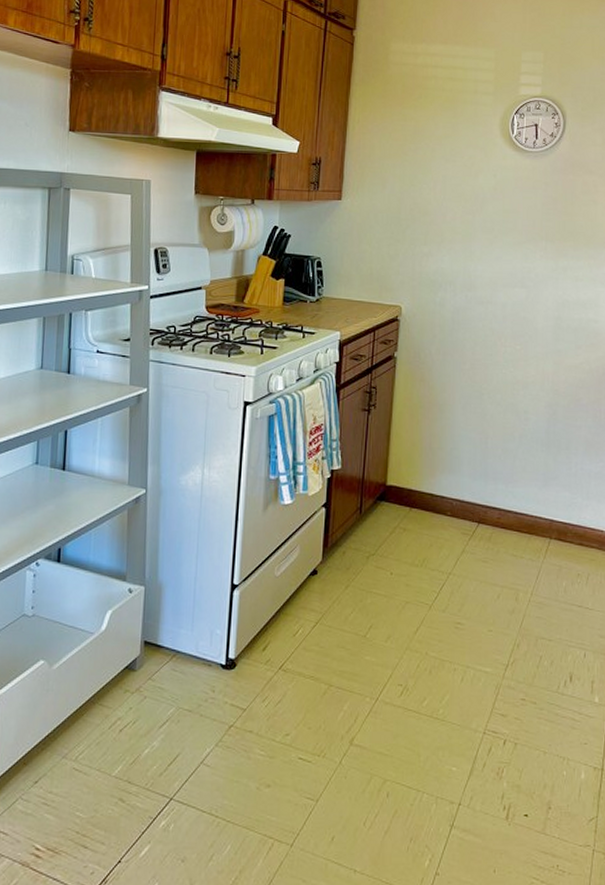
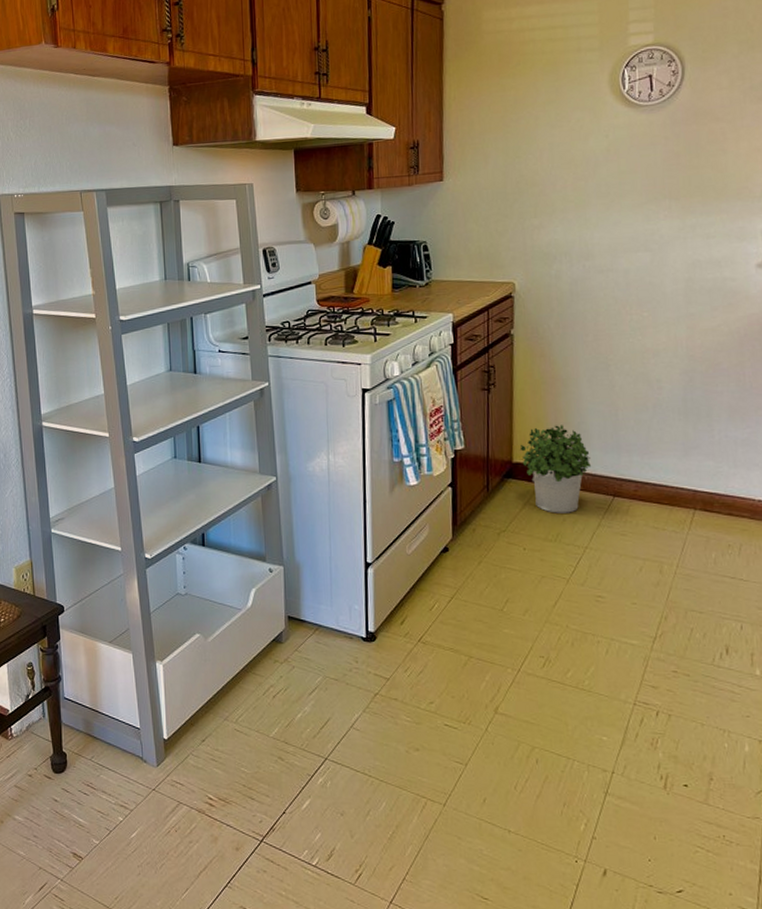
potted plant: none [394,450,461,538] -> present [520,425,592,513]

